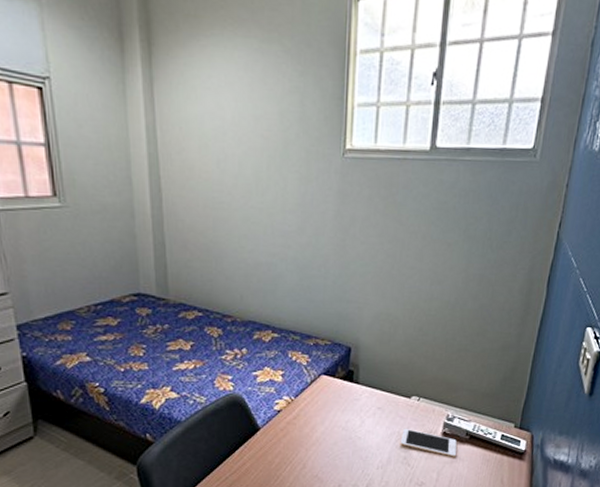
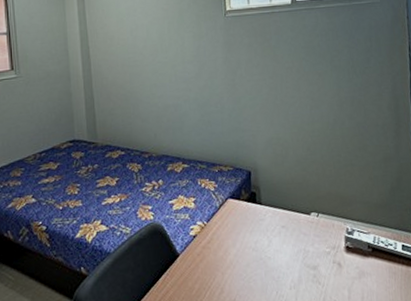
cell phone: present [400,428,457,457] -> none [307,244,363,272]

